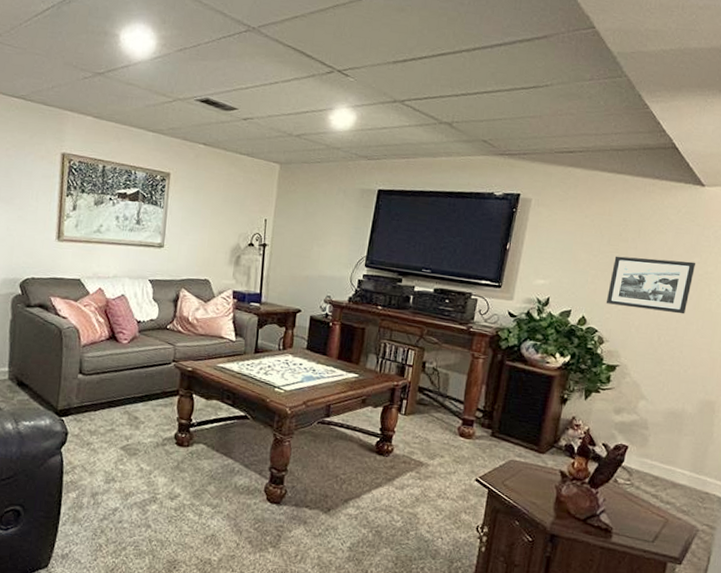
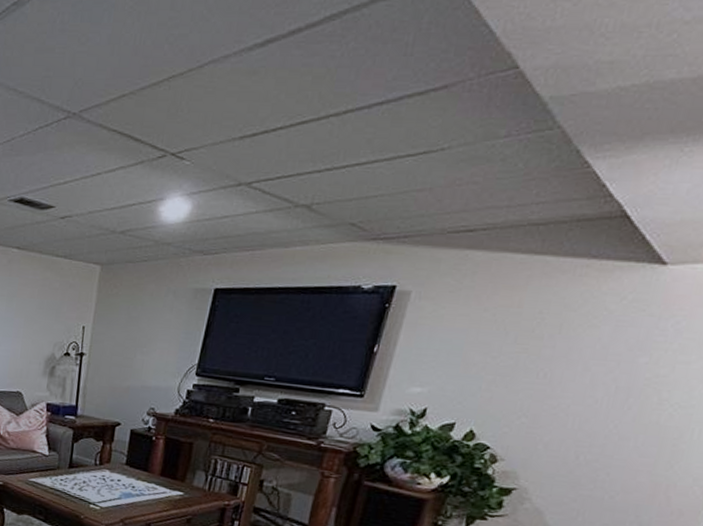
picture frame: present [606,256,695,315] -> none [504,357,641,428]

